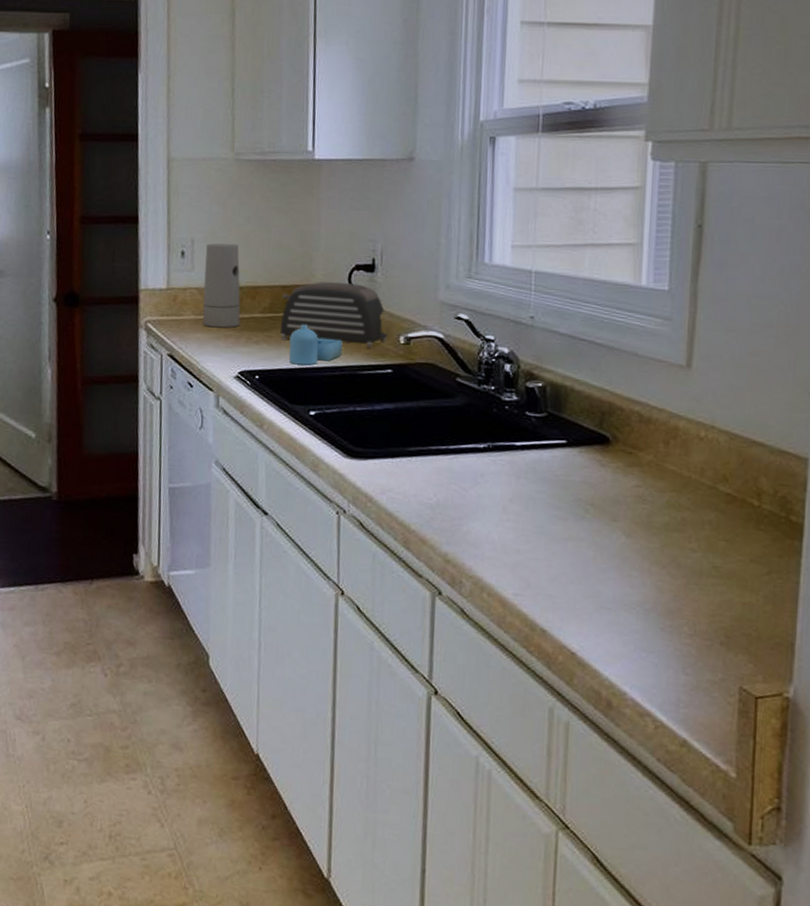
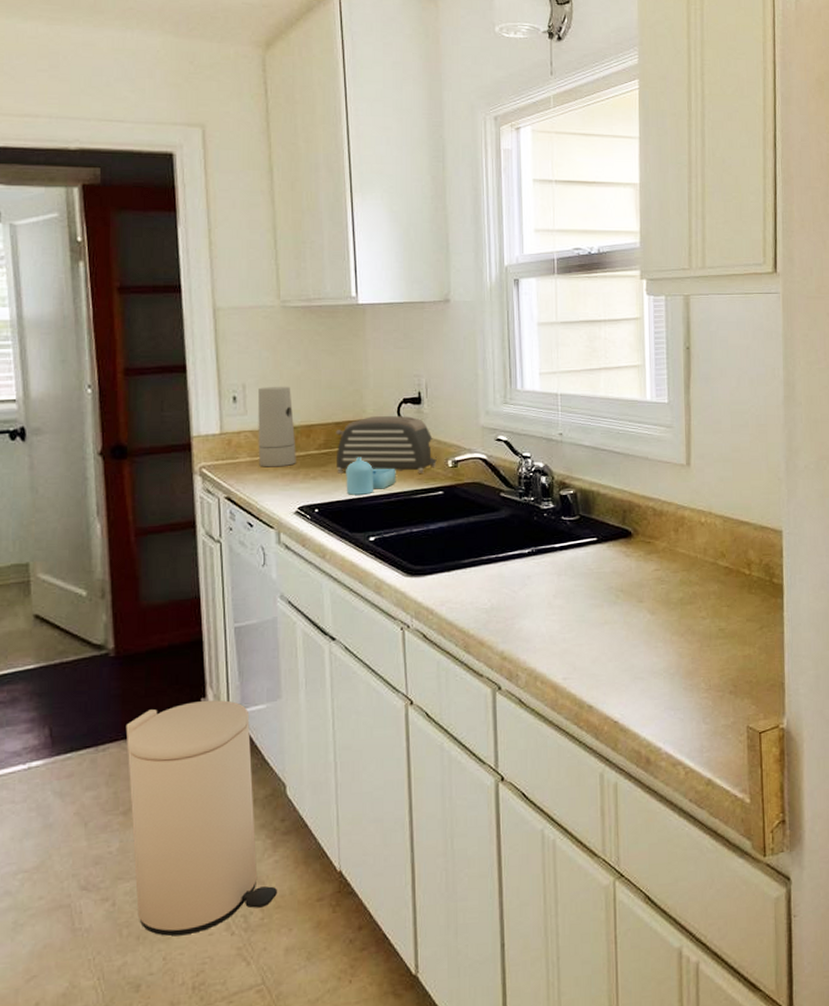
pedal bin: none [63,556,195,784] -> present [125,699,278,936]

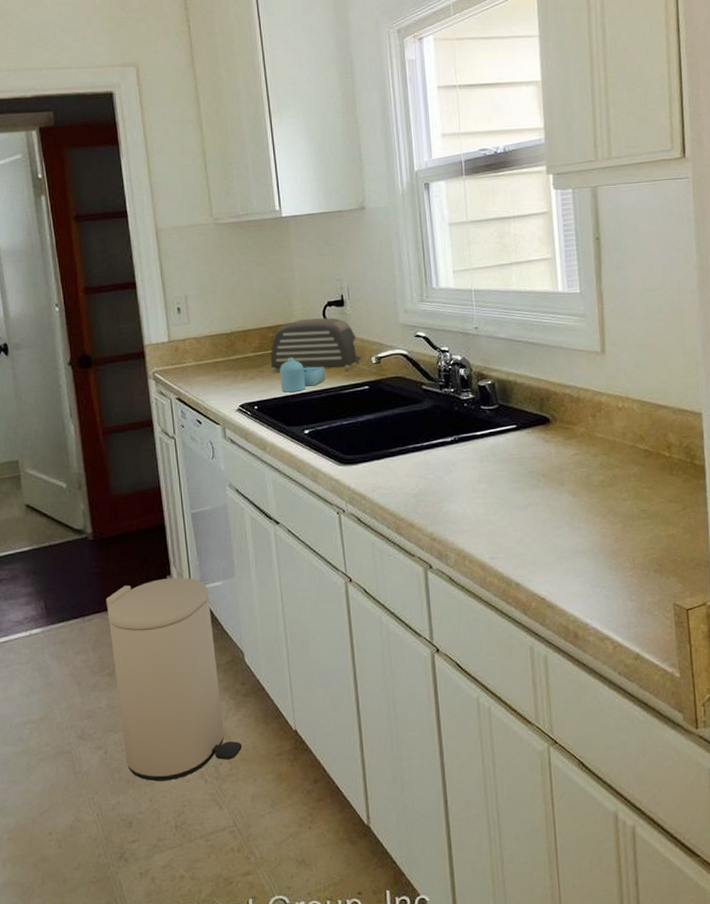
canister: present [258,386,296,467] -> none [199,295,236,370]

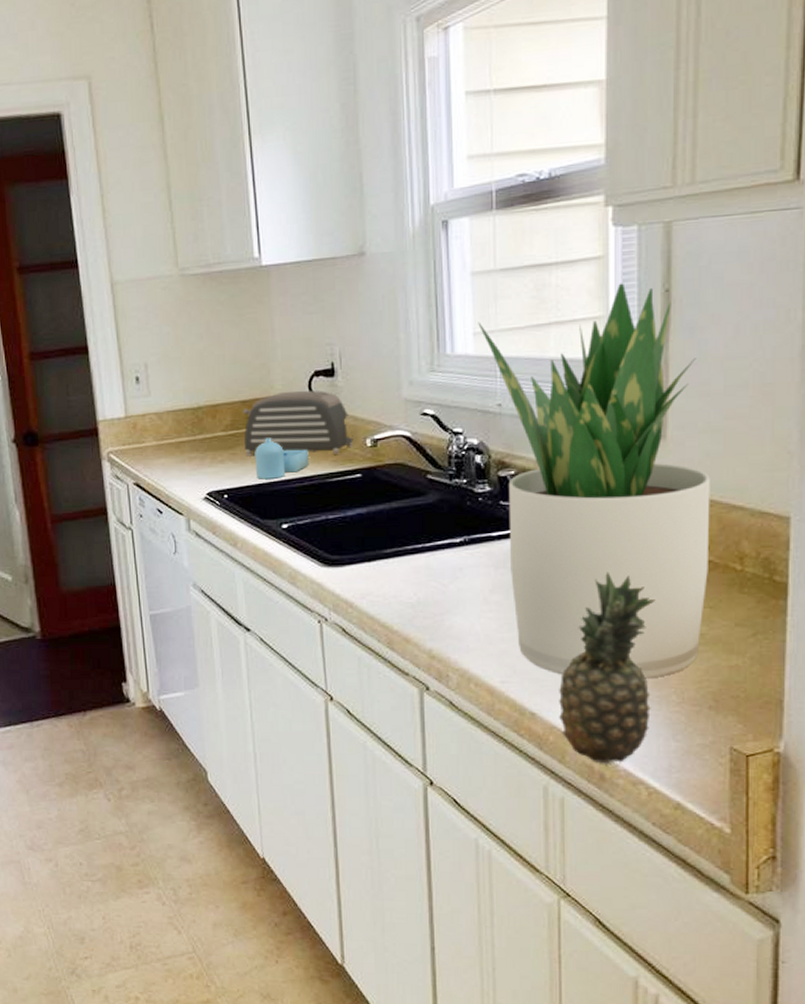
pedal bin: present [106,577,243,782] -> none [55,685,204,900]
planter: none [456,232,645,550] -> present [478,283,710,679]
fruit: none [537,461,610,624] -> present [559,572,655,764]

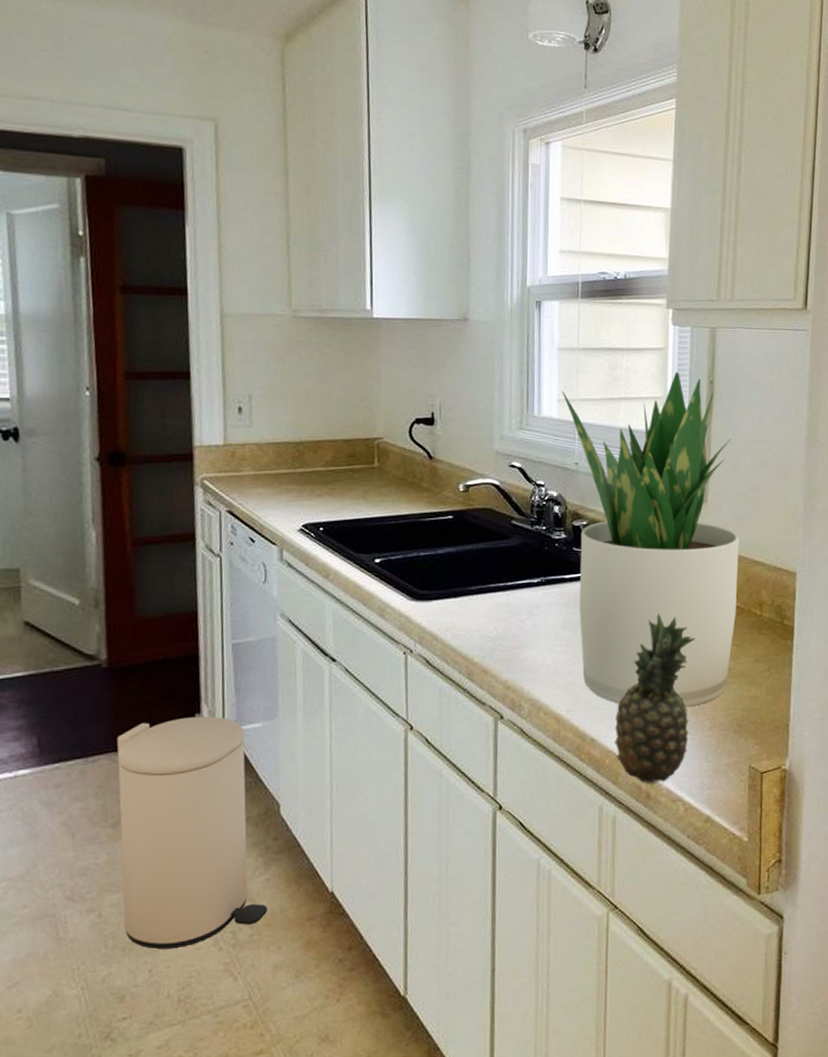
pedal bin: none [55,685,204,900] -> present [116,716,268,950]
toaster: present [242,390,354,457] -> none [344,435,448,498]
soap dispenser: present [255,438,309,479] -> none [353,476,405,515]

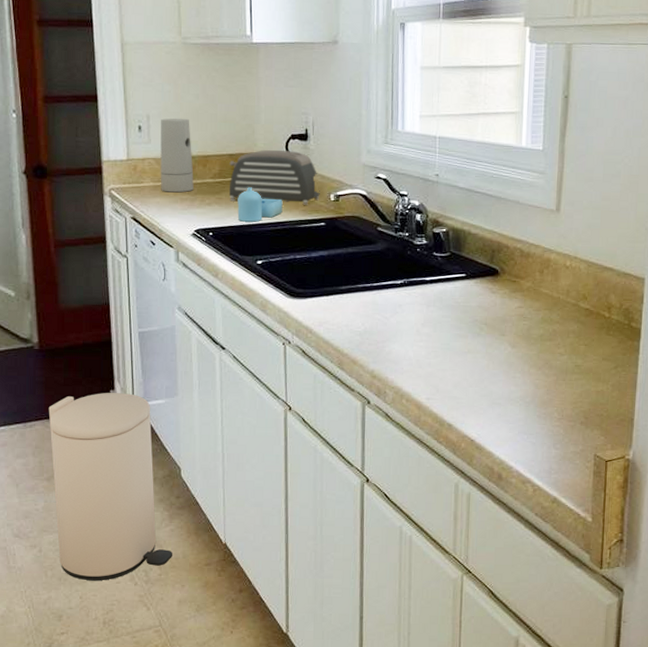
canister: none [262,398,303,483] -> present [160,118,194,193]
toaster: none [344,435,448,498] -> present [229,149,320,206]
soap dispenser: none [353,476,405,515] -> present [237,187,283,222]
planter: present [562,372,739,707] -> none [424,87,590,399]
fruit: present [615,613,695,784] -> none [470,313,546,466]

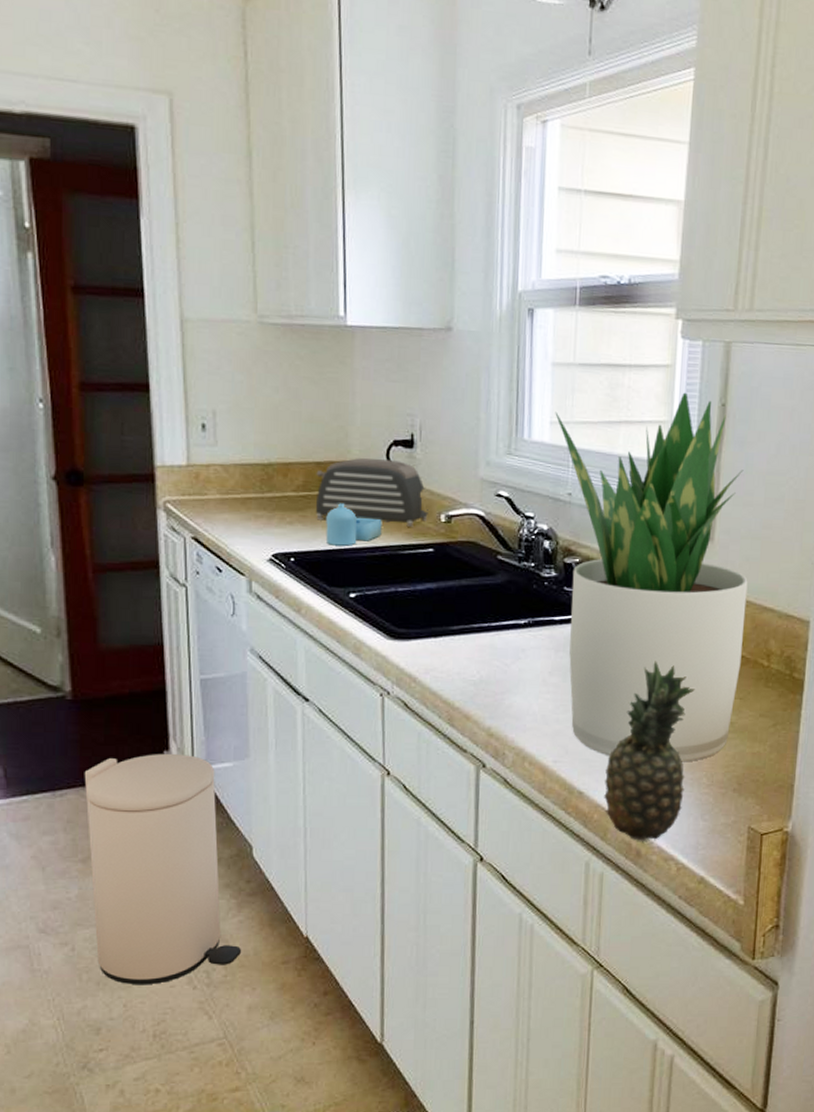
canister: present [160,118,194,193] -> none [229,415,272,508]
planter: none [424,87,590,399] -> present [555,392,748,762]
fruit: none [470,313,546,466] -> present [604,661,695,841]

